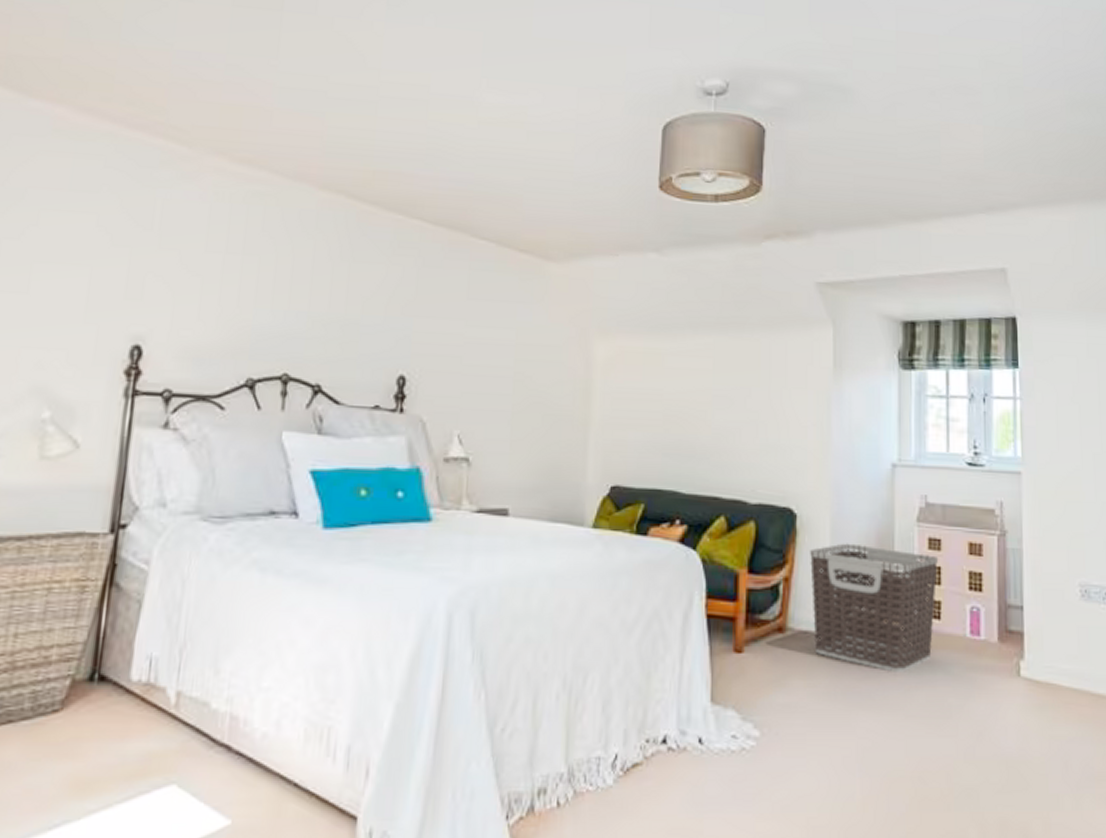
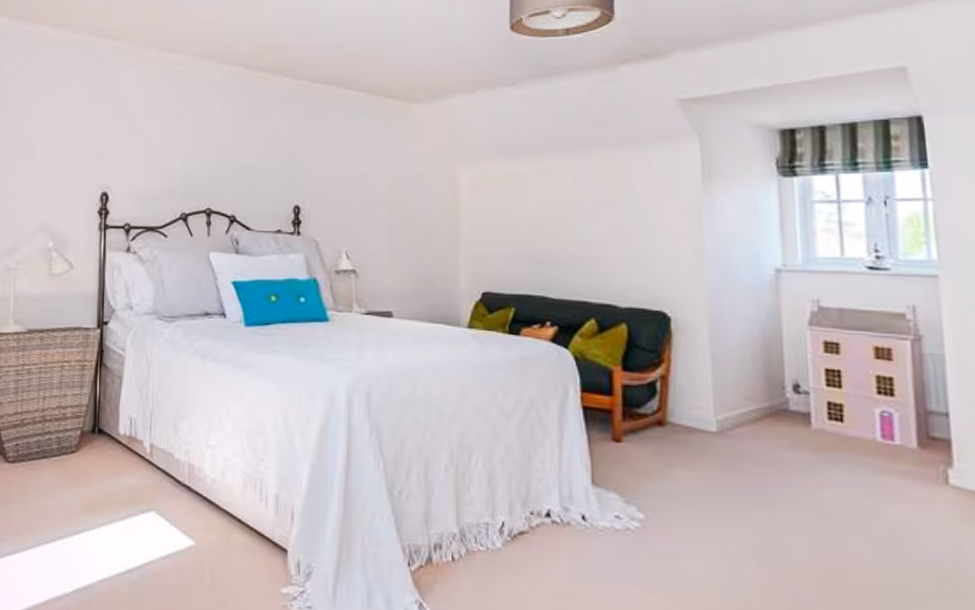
clothes hamper: present [810,543,939,672] -> none [687,345,838,471]

